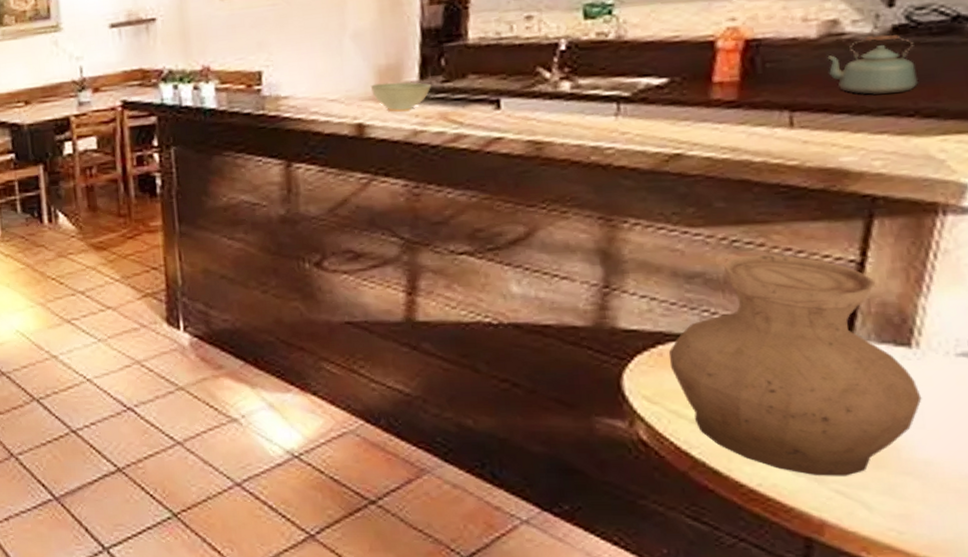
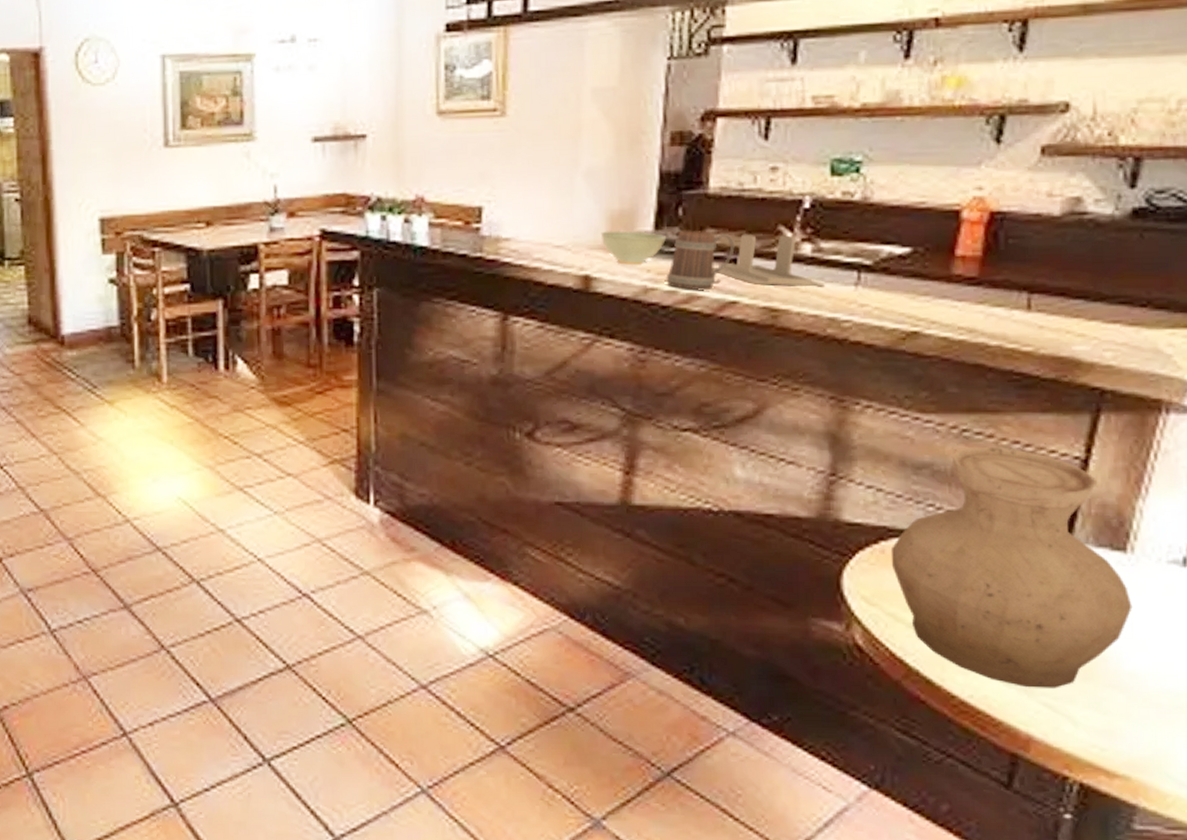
beer mug: none [433,77,497,131] -> present [666,230,735,291]
napkin holder: none [477,75,586,122] -> present [713,234,825,287]
kettle: present [826,34,919,95] -> none [1067,217,1153,281]

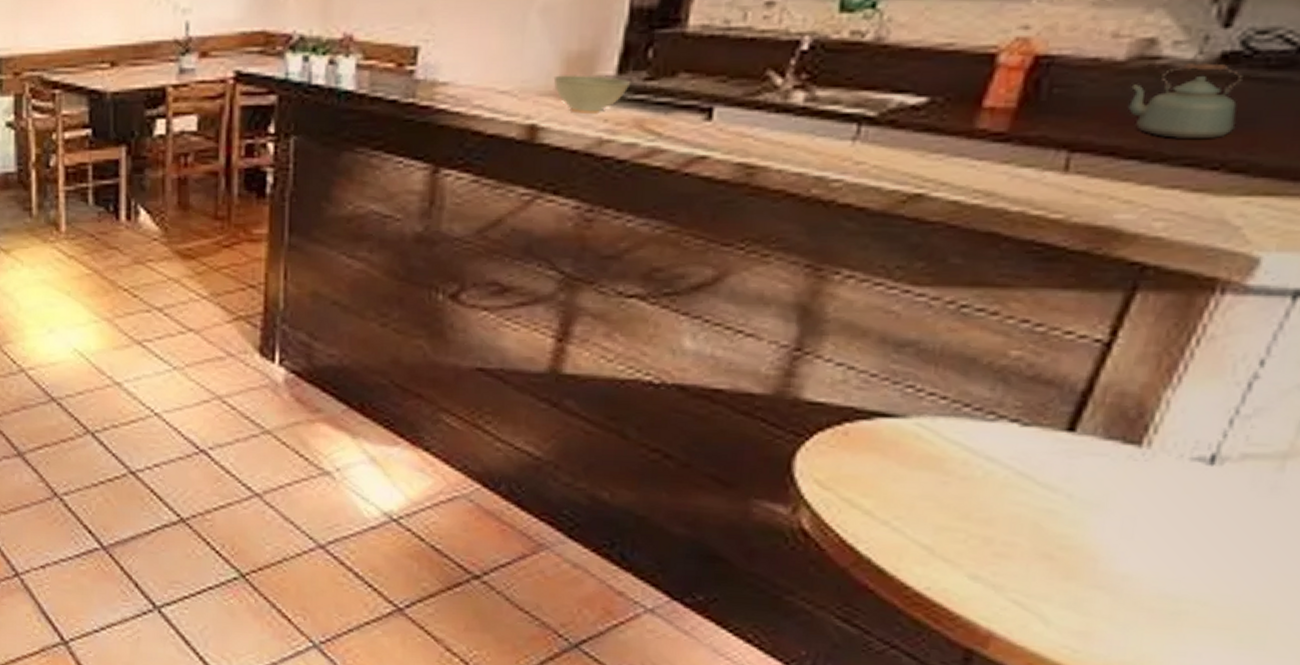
beer mug: present [666,230,735,291] -> none [625,74,712,144]
napkin holder: present [713,234,825,287] -> none [682,79,815,141]
vase: present [890,446,1133,688] -> none [854,324,1139,586]
kettle: none [1067,217,1153,281] -> present [1128,63,1243,140]

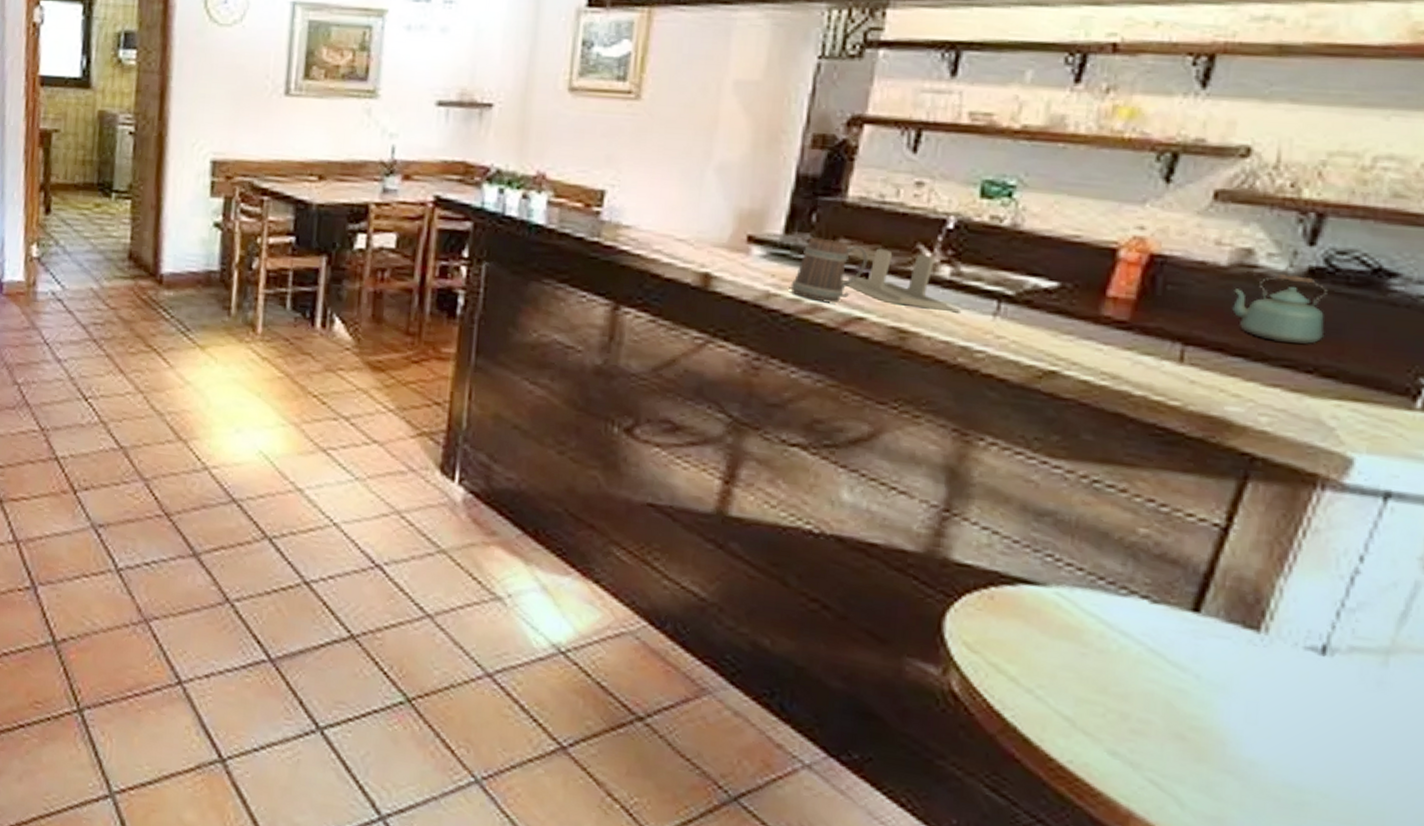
bowl: present [553,75,631,115] -> none [726,229,797,270]
beer mug: none [625,74,712,144] -> present [790,237,869,304]
napkin holder: none [682,79,815,141] -> present [842,248,960,313]

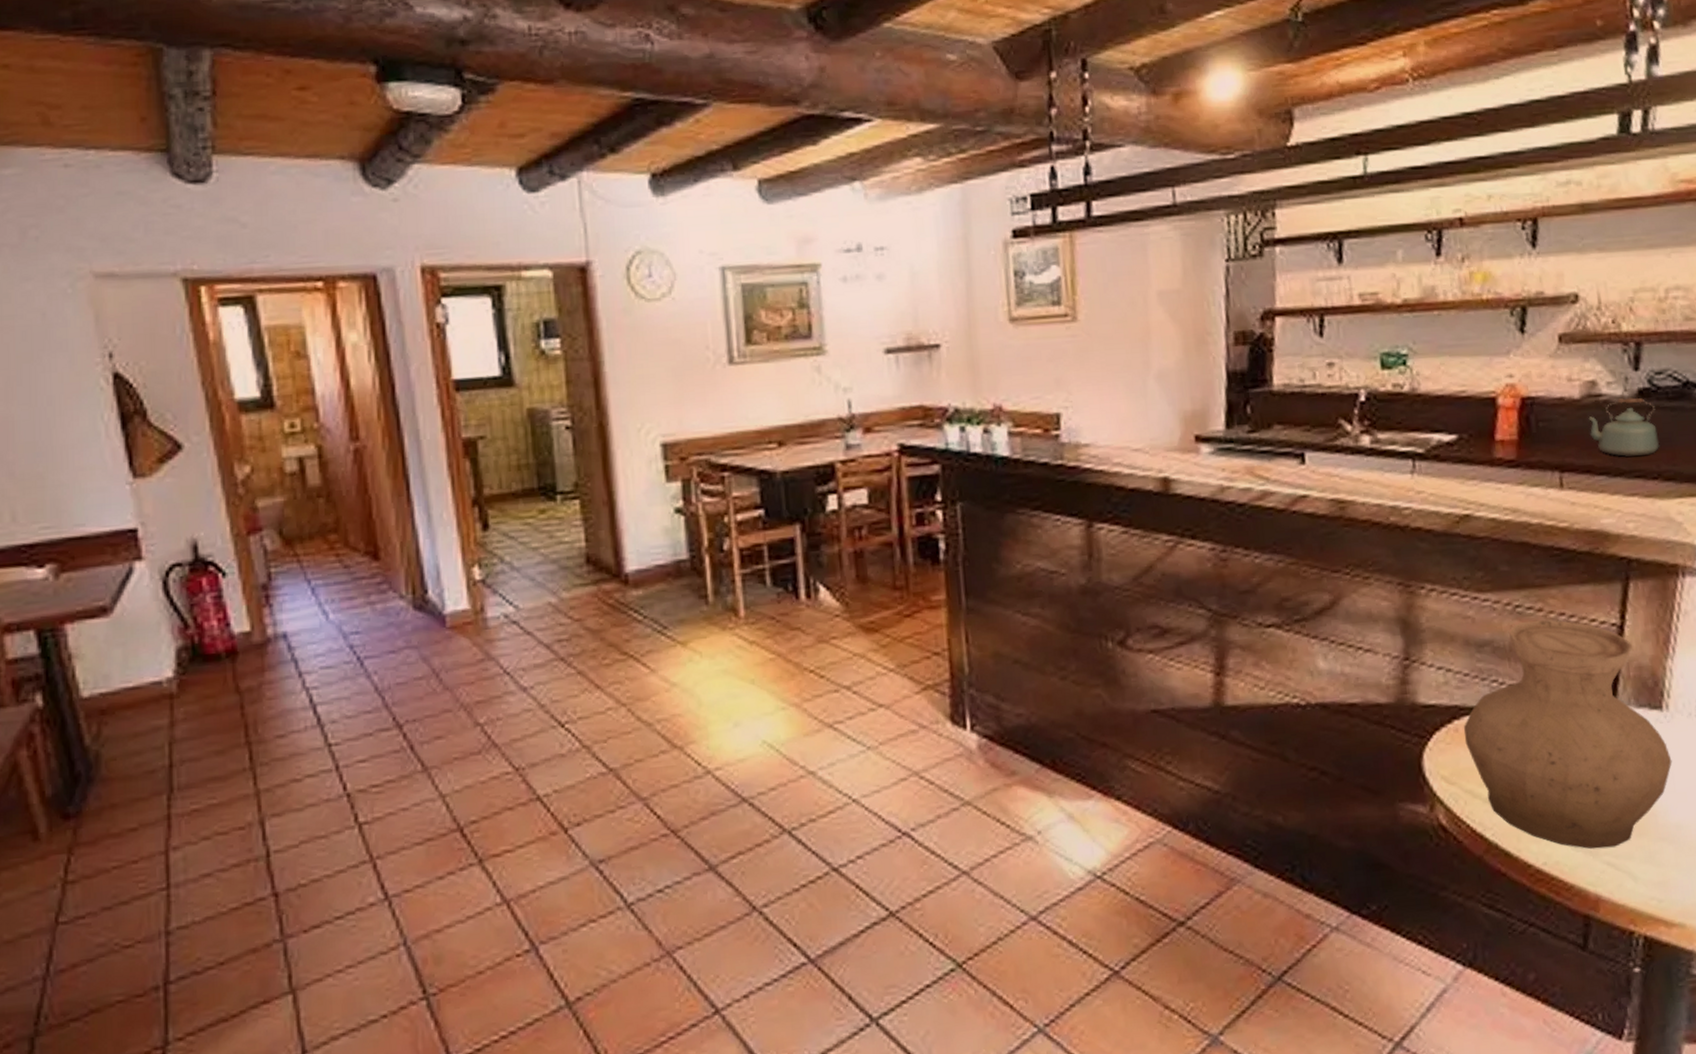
beer mug: present [790,237,869,304] -> none [1240,427,1301,487]
napkin holder: present [842,248,960,313] -> none [1282,428,1384,478]
vase: none [999,499,1260,766] -> present [1463,620,1672,849]

